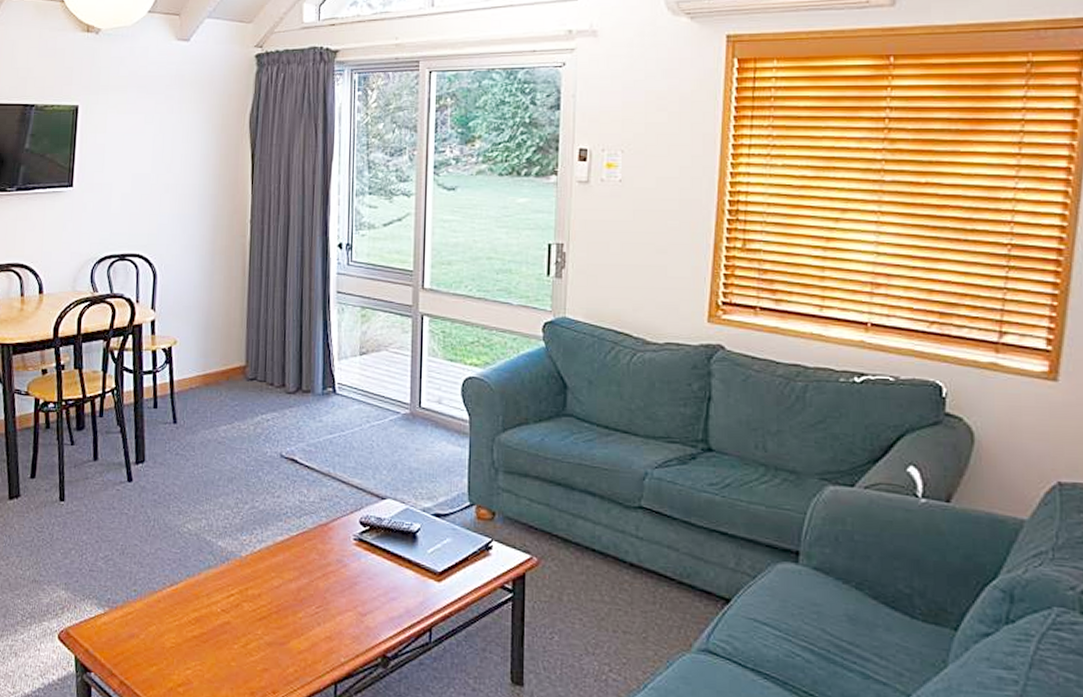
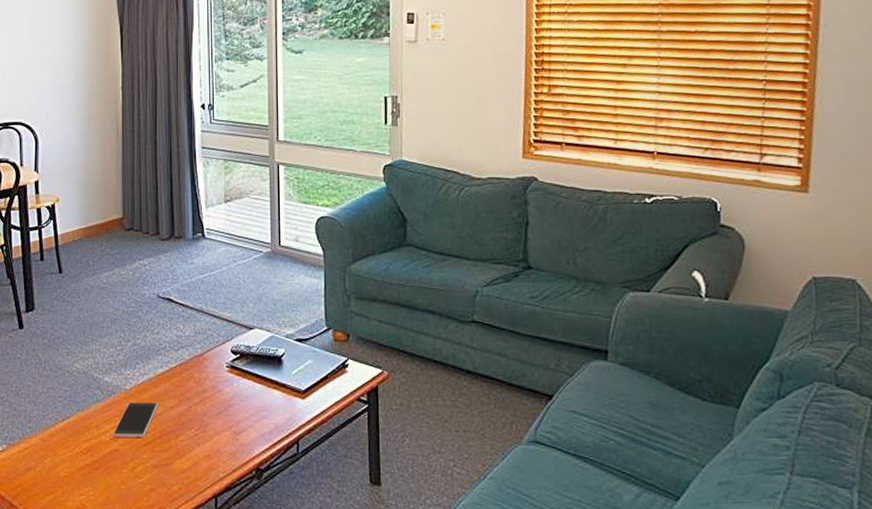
tablet: none [224,571,277,611] -> present [113,402,159,438]

